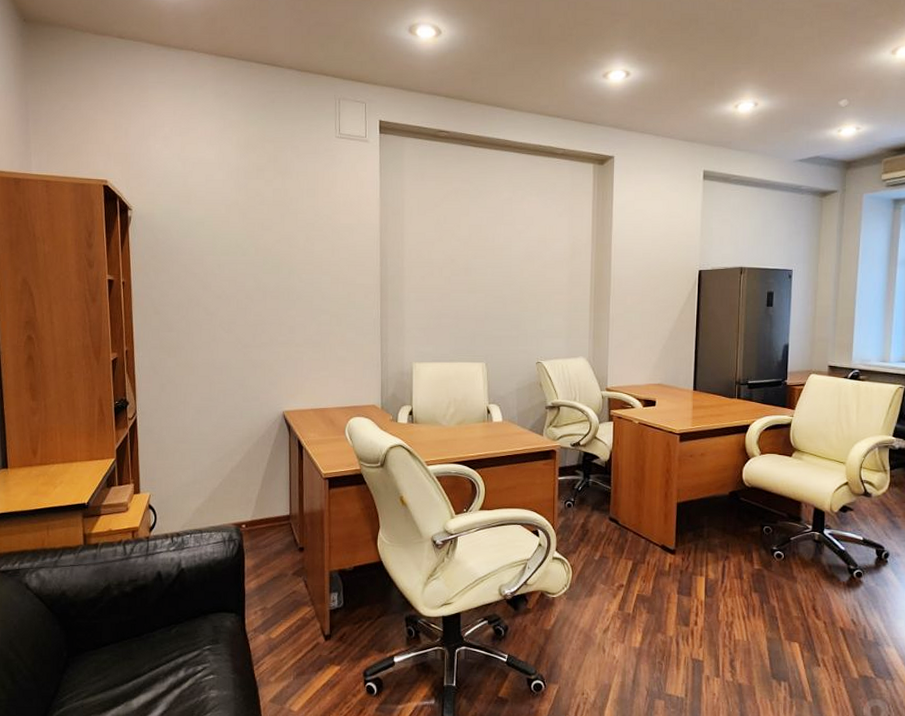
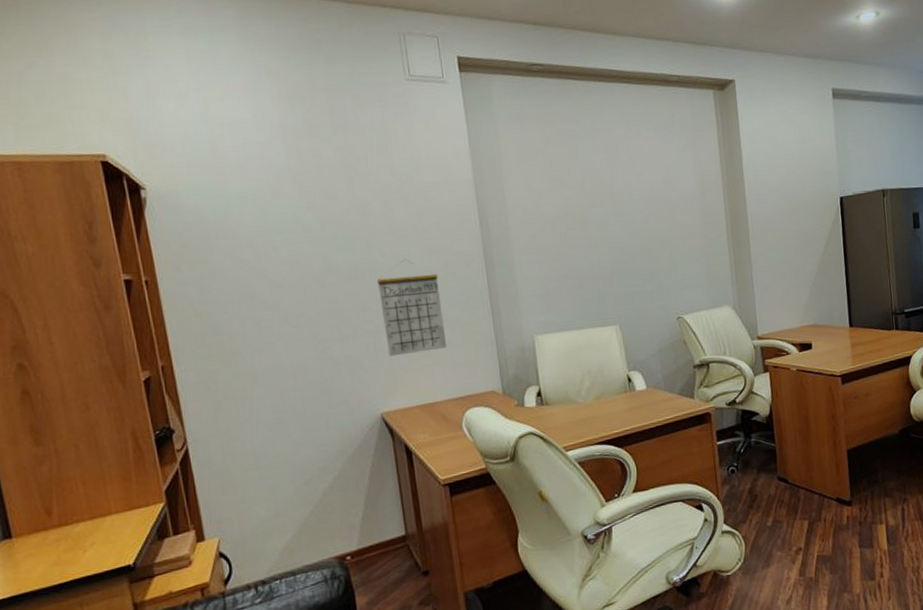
calendar: none [293,286,342,366] -> present [376,259,447,357]

